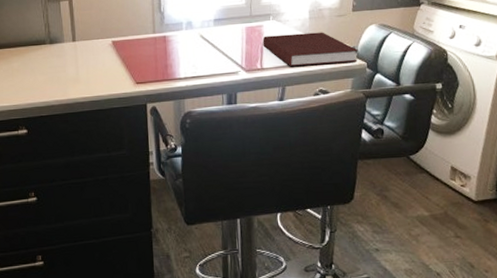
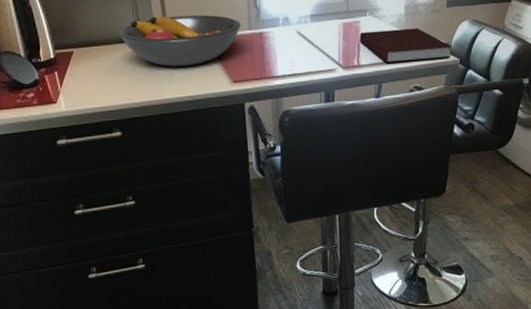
fruit bowl: none [29,19,145,68] -> present [119,15,241,67]

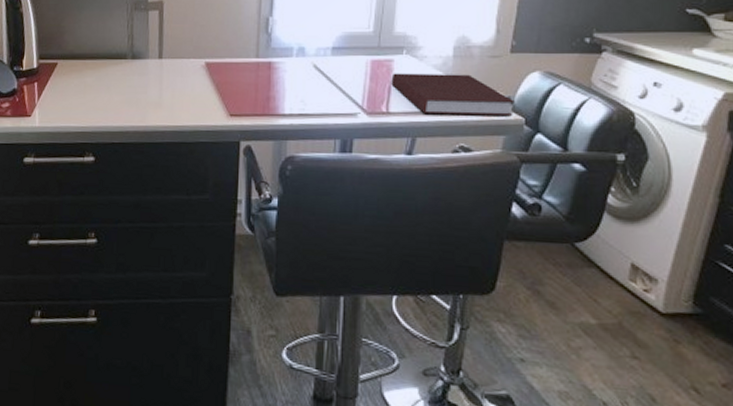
fruit bowl: present [119,15,241,67] -> none [109,33,247,91]

